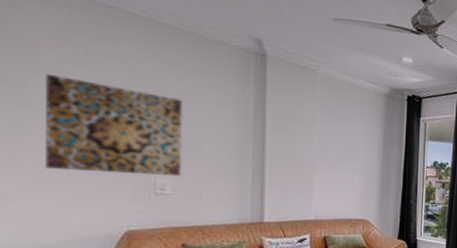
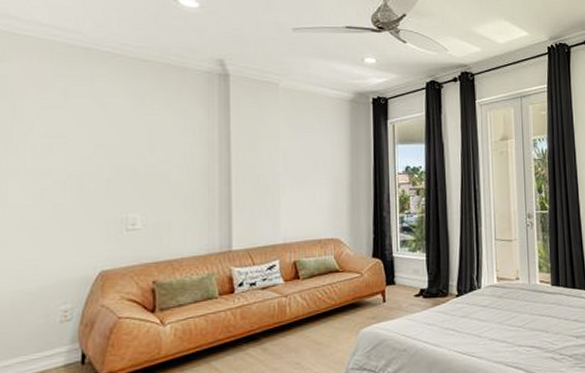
wall art: present [46,73,183,177] -> none [29,120,152,213]

